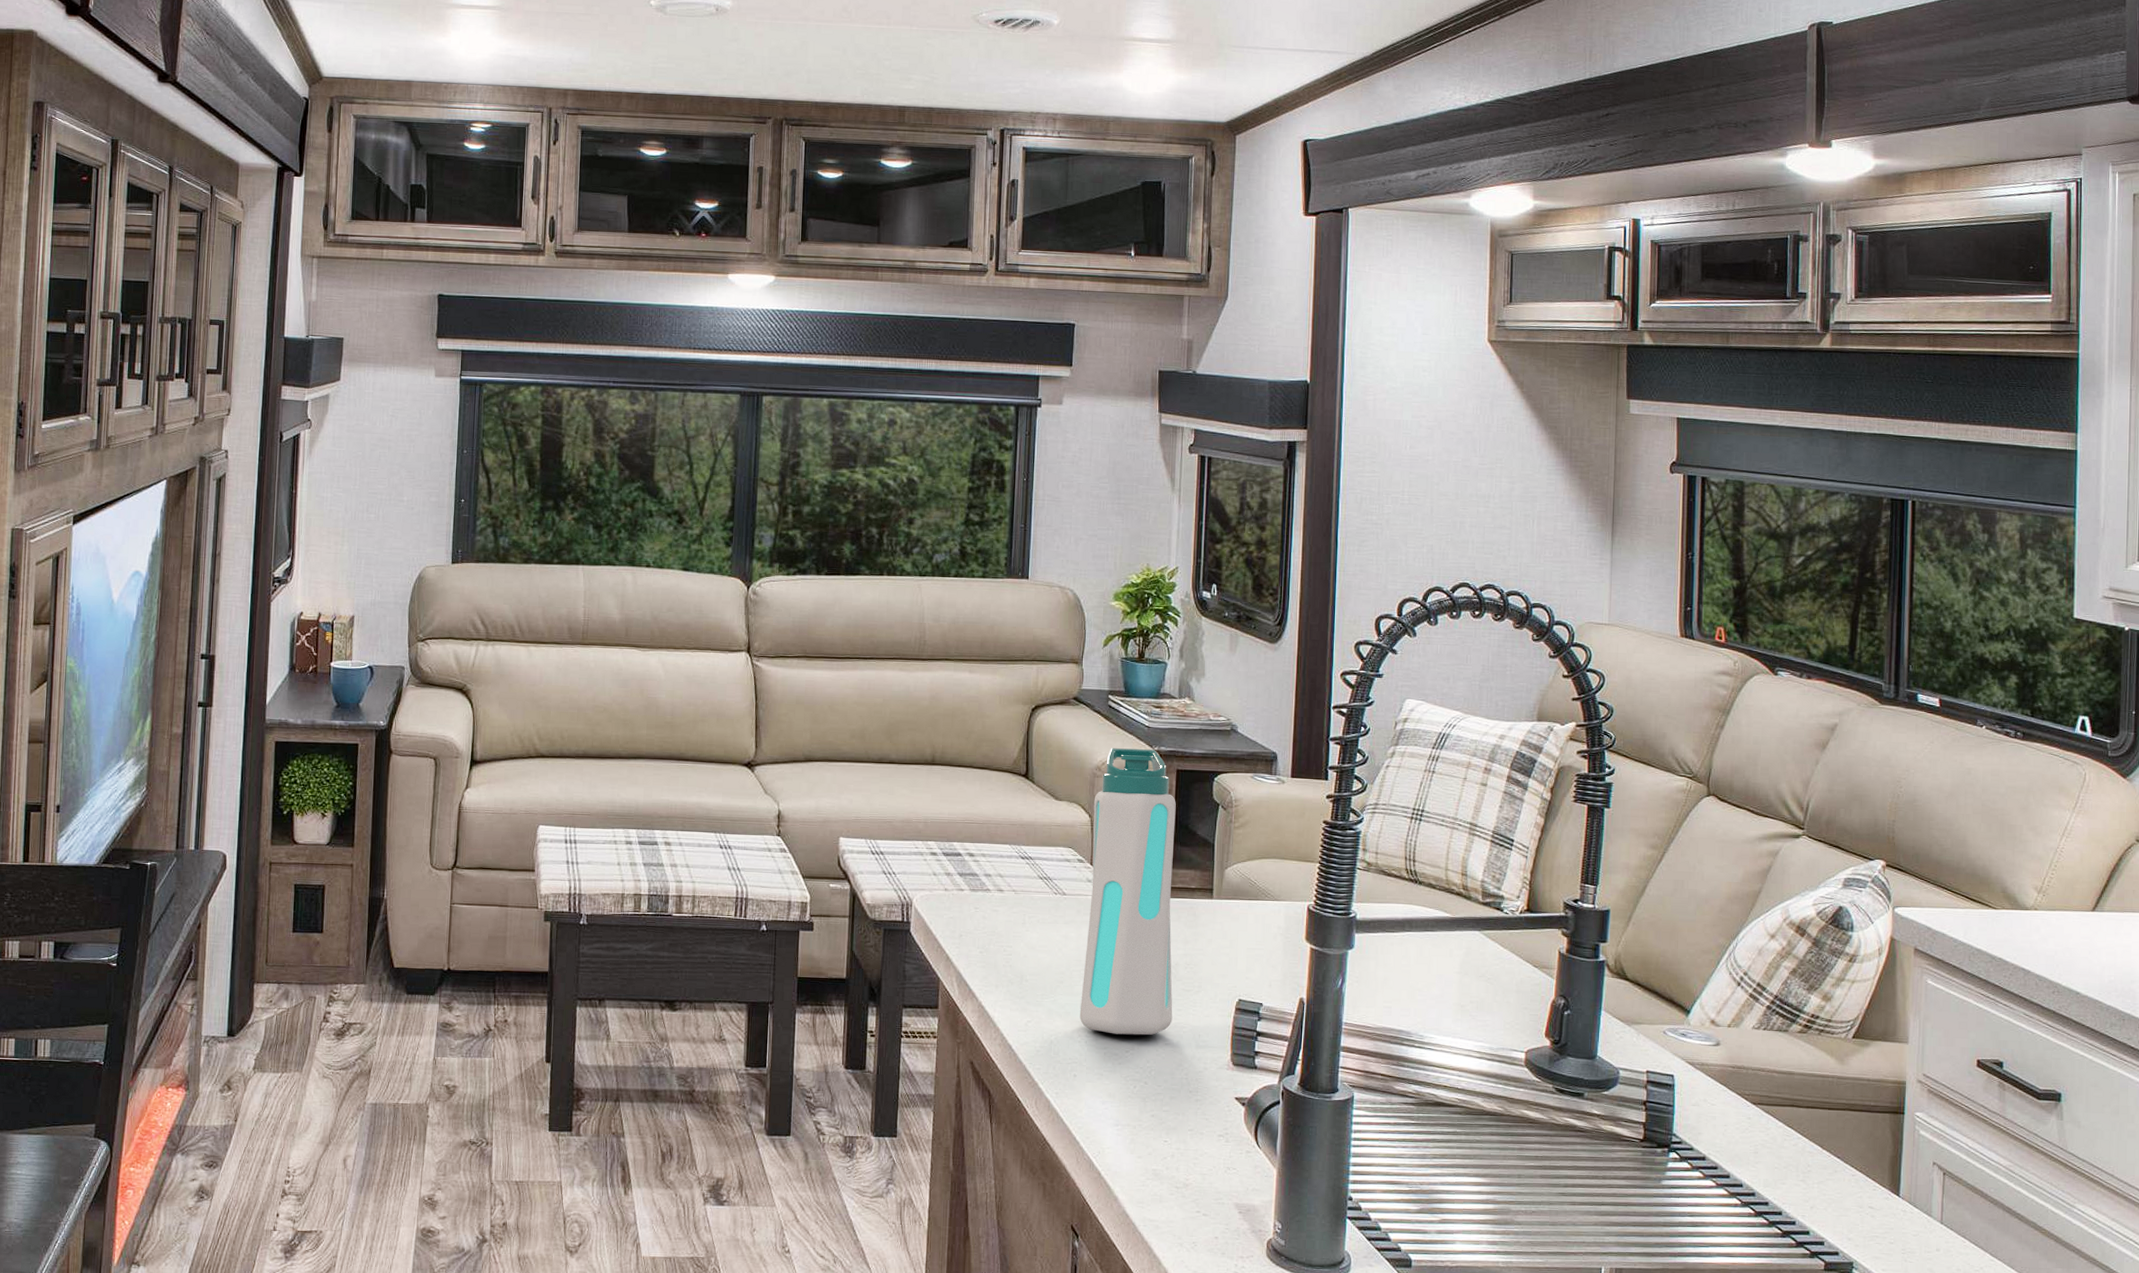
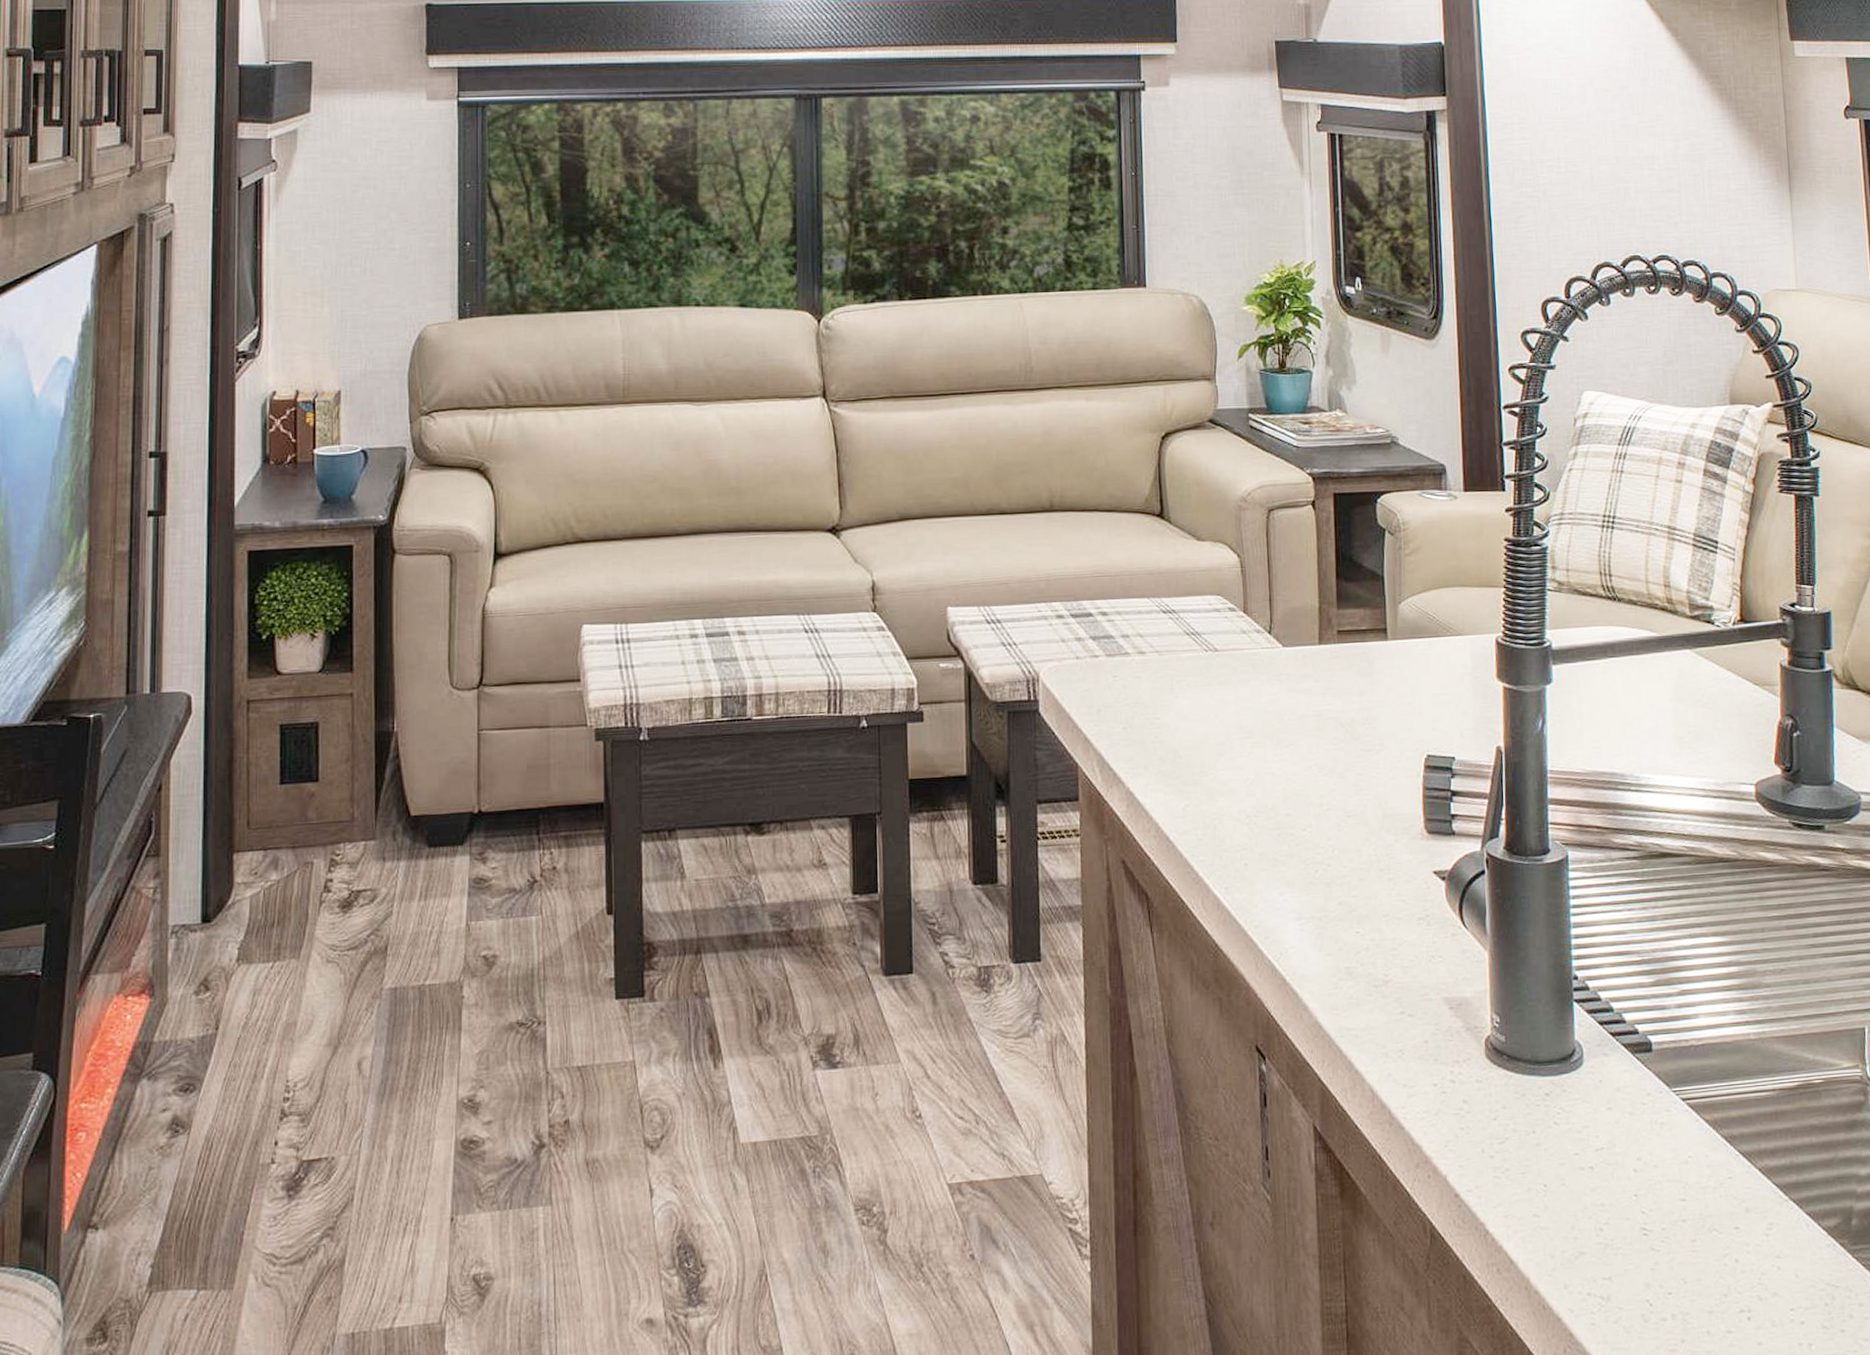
water bottle: present [1079,748,1176,1035] -> none [1241,472,1354,811]

